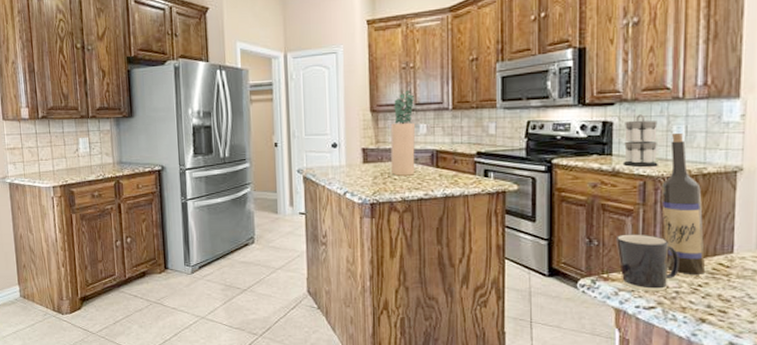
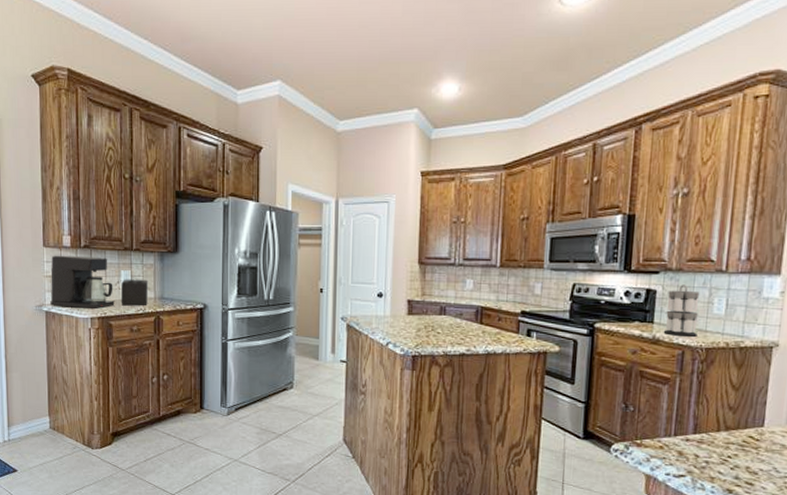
coffee maker: none [11,126,75,178] -> present [50,255,115,310]
toaster: none [80,145,107,173] -> present [120,279,149,306]
vase: present [390,88,415,176] -> none [435,243,463,330]
mug: present [615,234,679,291] -> none [651,401,712,460]
wine bottle: present [661,132,706,274] -> none [697,305,737,446]

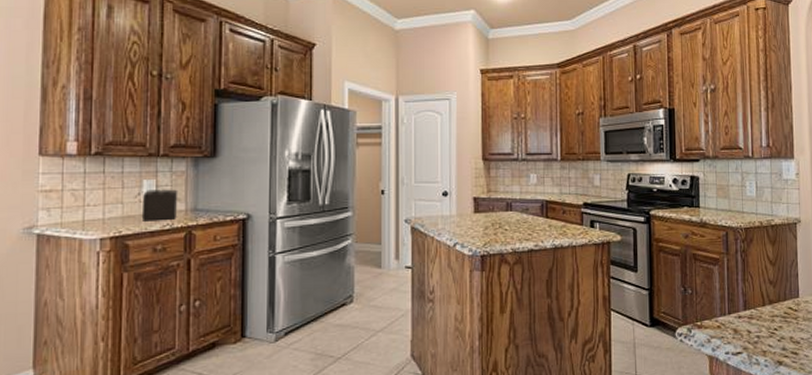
coffee maker: present [50,255,115,310] -> none [44,164,133,229]
spice rack: present [663,285,700,338] -> none [708,171,737,219]

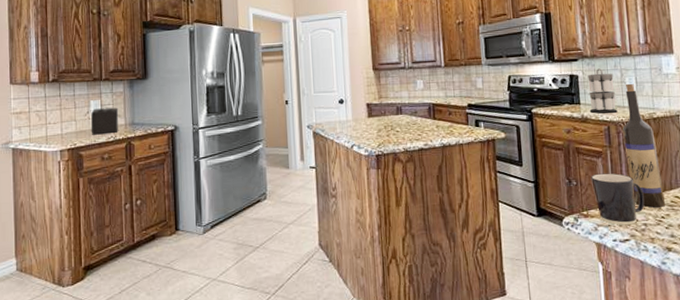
mug: none [706,281,758,337] -> present [590,173,645,226]
spice rack: none [708,171,737,219] -> present [587,68,618,114]
wine bottle: none [741,187,779,319] -> present [622,83,666,208]

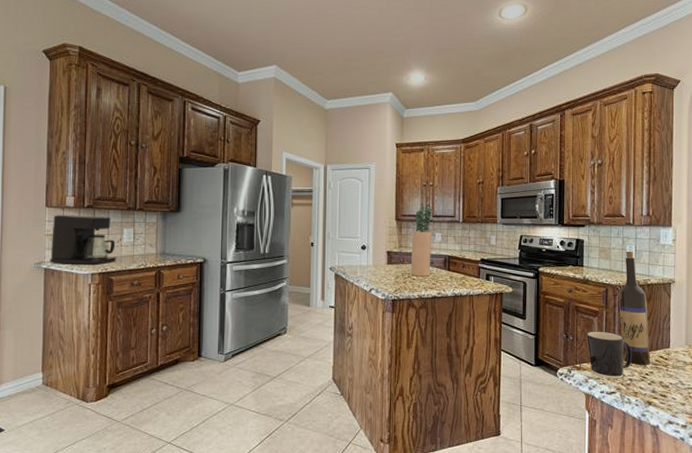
coffee maker: none [17,90,85,143] -> present [50,215,116,266]
toaster: present [90,107,119,135] -> none [122,236,151,262]
vase: none [391,48,415,128] -> present [411,202,432,277]
spice rack: present [587,68,618,114] -> none [591,235,616,278]

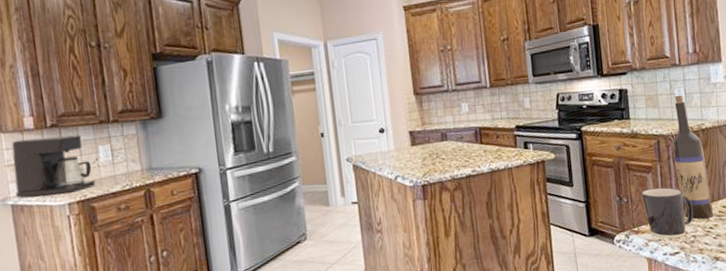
vase: present [411,202,432,277] -> none [434,69,462,156]

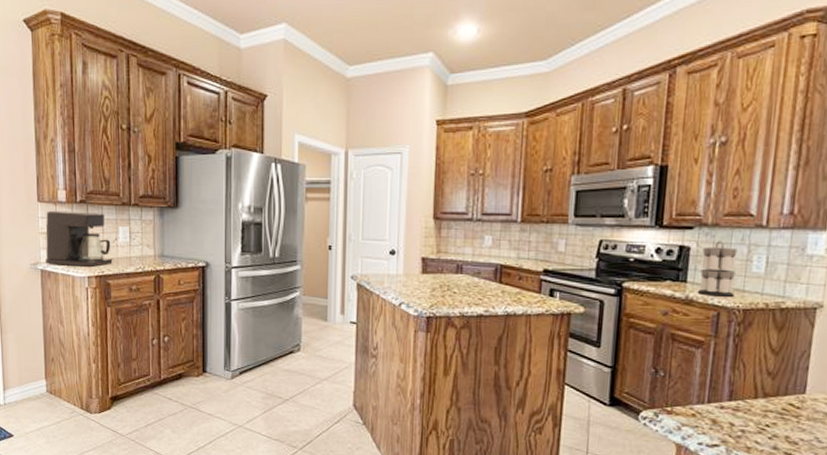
spice rack: none [637,81,667,129] -> present [697,241,738,298]
mug: present [640,187,694,239] -> none [683,366,749,429]
wine bottle: present [672,94,714,219] -> none [733,262,778,414]

